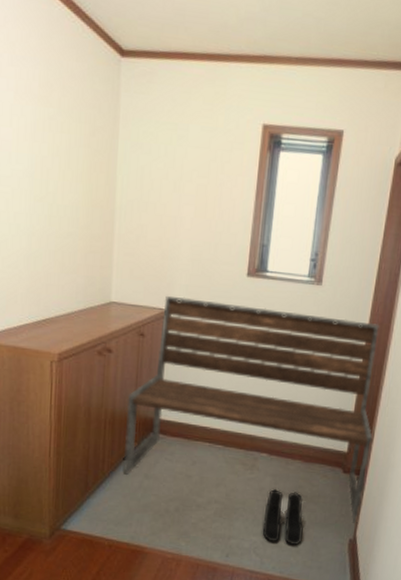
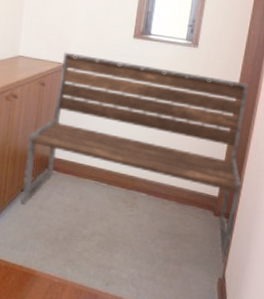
boots: present [262,488,304,546] -> none [139,225,178,280]

